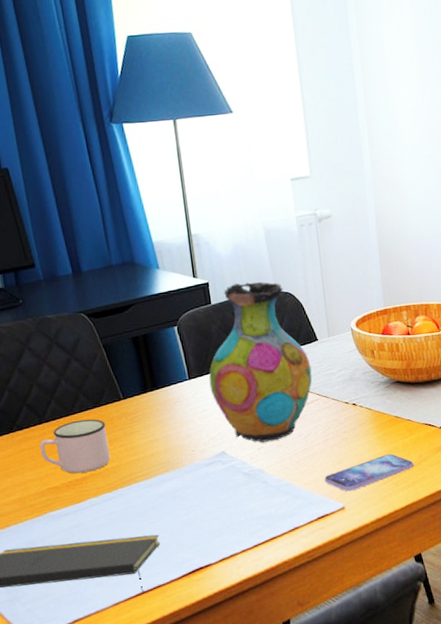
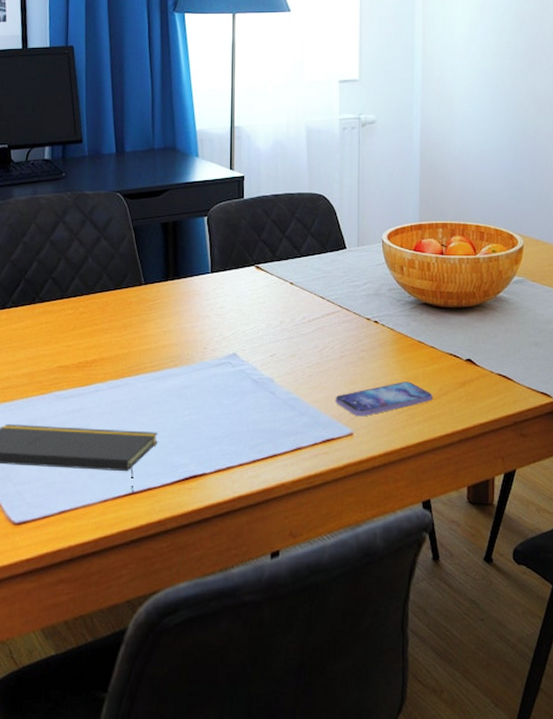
mug: present [39,419,111,474] -> none [57,300,124,355]
vase: present [209,281,312,443] -> none [231,179,336,350]

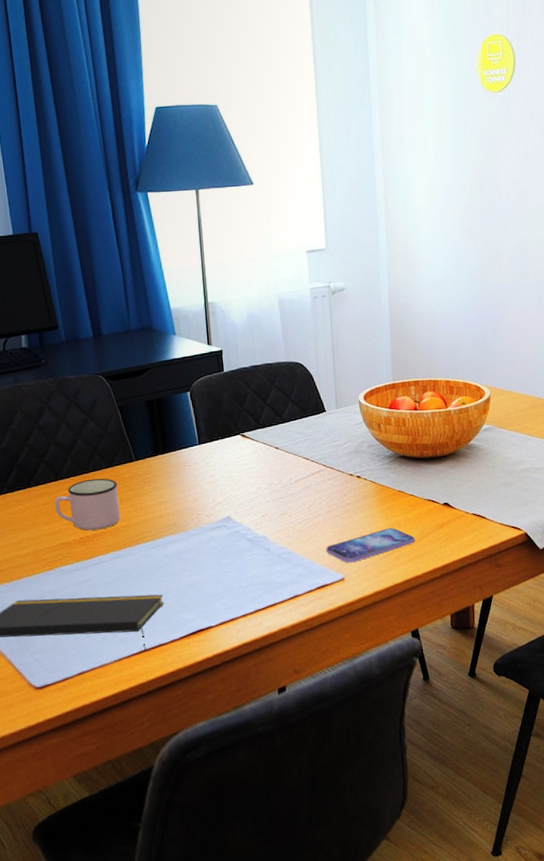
mug: none [57,300,124,355] -> present [54,478,121,531]

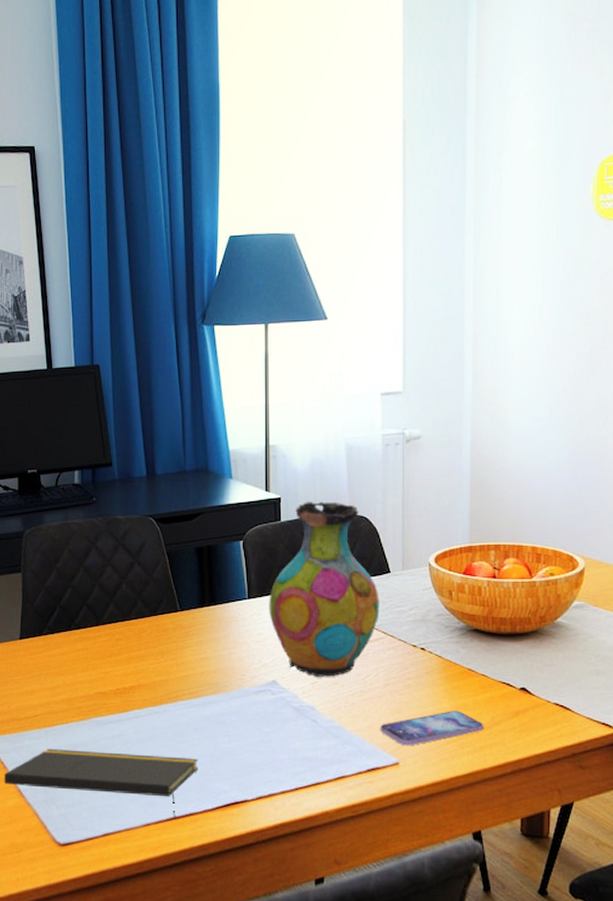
mug: present [54,478,121,531] -> none [94,626,160,682]
vase: none [218,351,319,511] -> present [269,501,380,678]

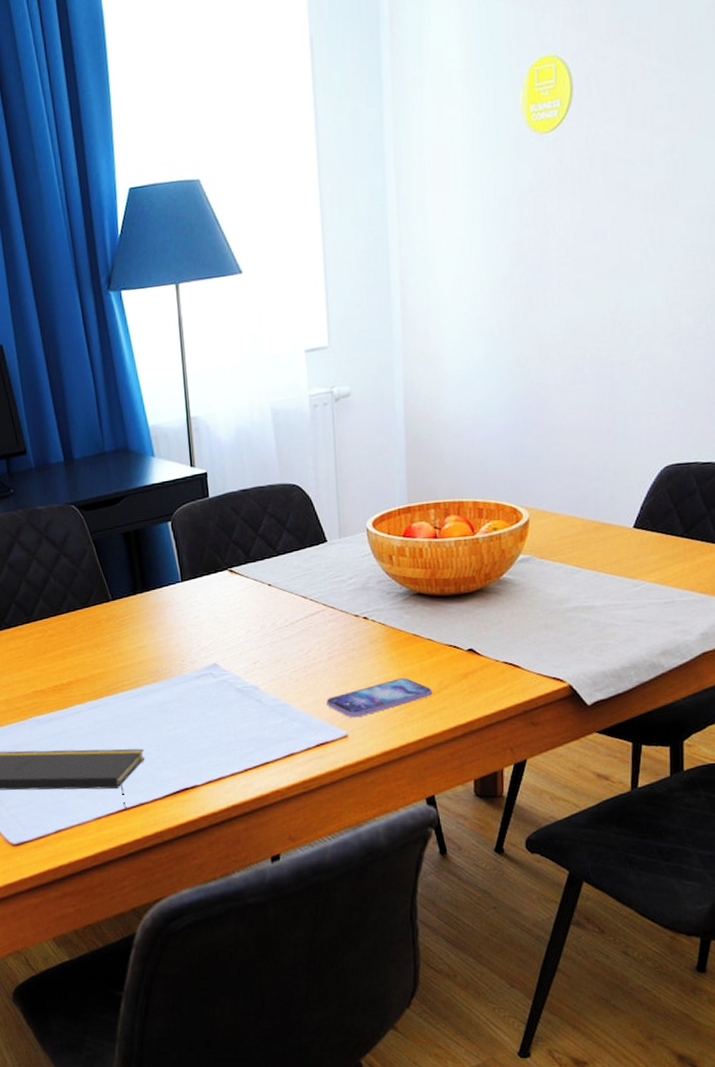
vase: present [269,501,380,678] -> none [203,472,318,657]

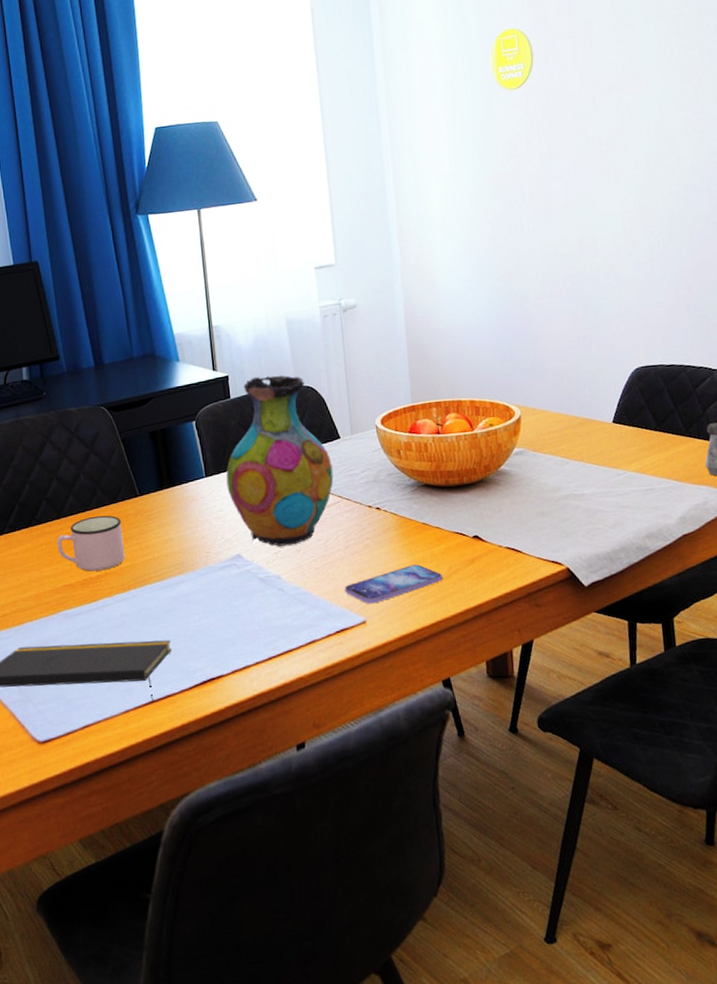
mug: none [27,620,97,678] -> present [56,515,125,572]
vase: none [203,472,318,657] -> present [226,375,334,547]

